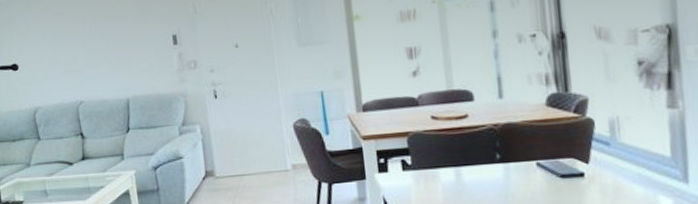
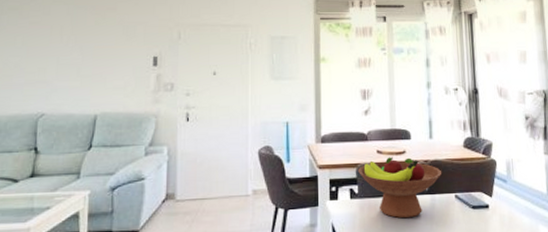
fruit bowl: none [410,122,518,191] -> present [358,157,442,219]

